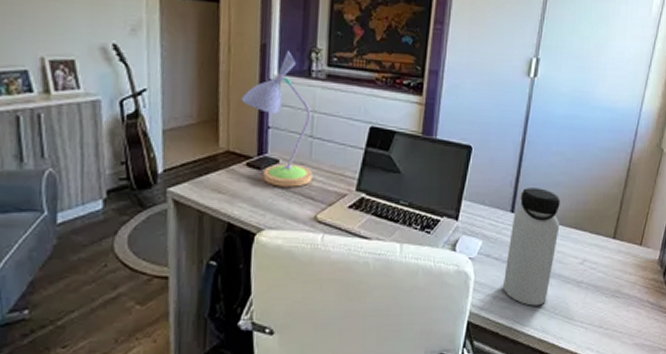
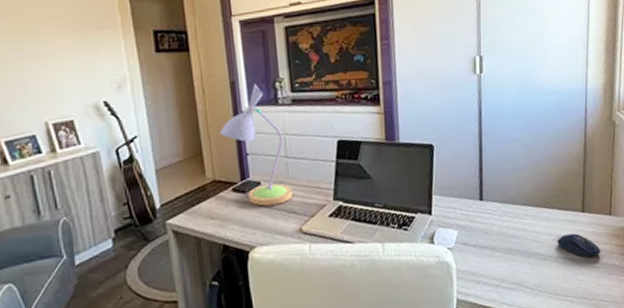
water bottle: present [503,188,561,306] -> none [482,174,529,287]
computer mouse: none [582,259,625,286] -> present [556,233,601,258]

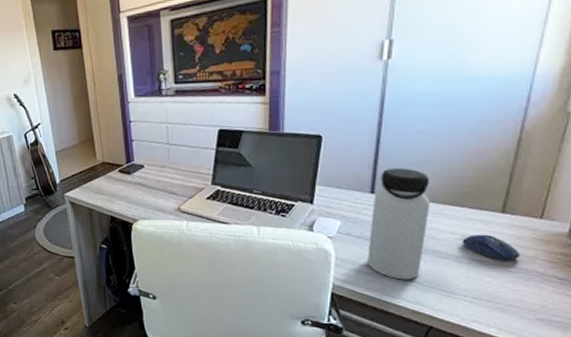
desk lamp: present [219,84,293,206] -> none [108,77,173,186]
water bottle: none [482,174,529,287] -> present [368,168,431,280]

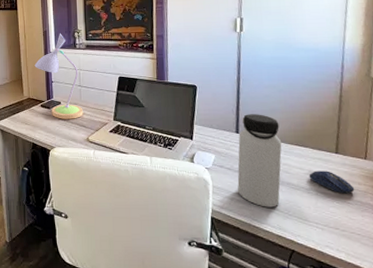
desk lamp: none [108,77,173,186] -> present [34,33,83,119]

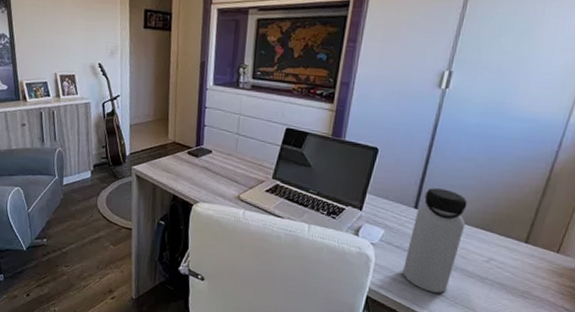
desk lamp: present [34,33,83,119] -> none [185,67,238,172]
computer mouse: present [309,170,355,194] -> none [487,259,537,288]

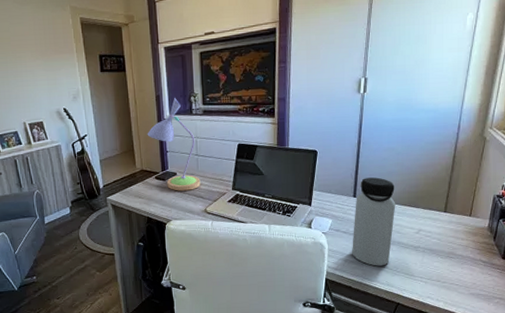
desk lamp: none [185,67,238,172] -> present [147,98,201,191]

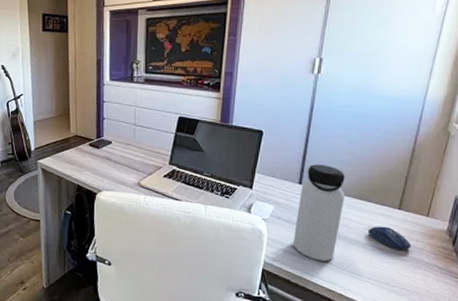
desk lamp: present [147,98,201,191] -> none [84,64,136,161]
computer mouse: none [418,229,458,249] -> present [367,226,412,251]

